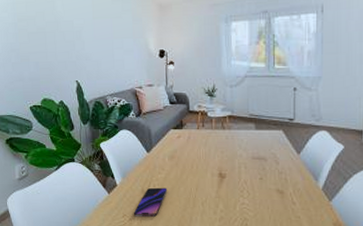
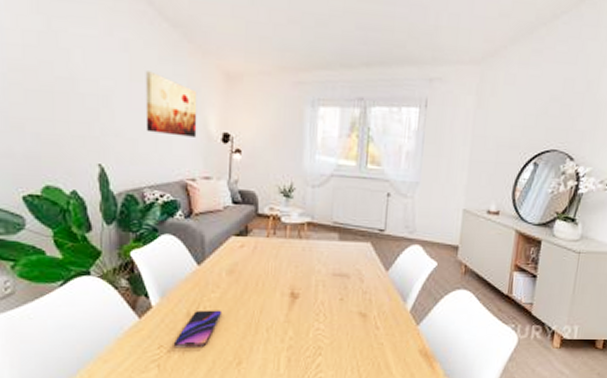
wall art: none [103,10,141,56] -> present [145,71,198,137]

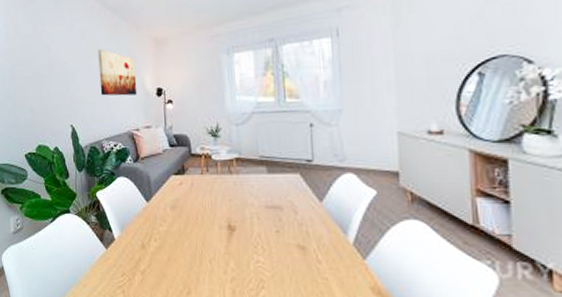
smartphone: present [173,310,223,349] -> none [133,242,170,277]

